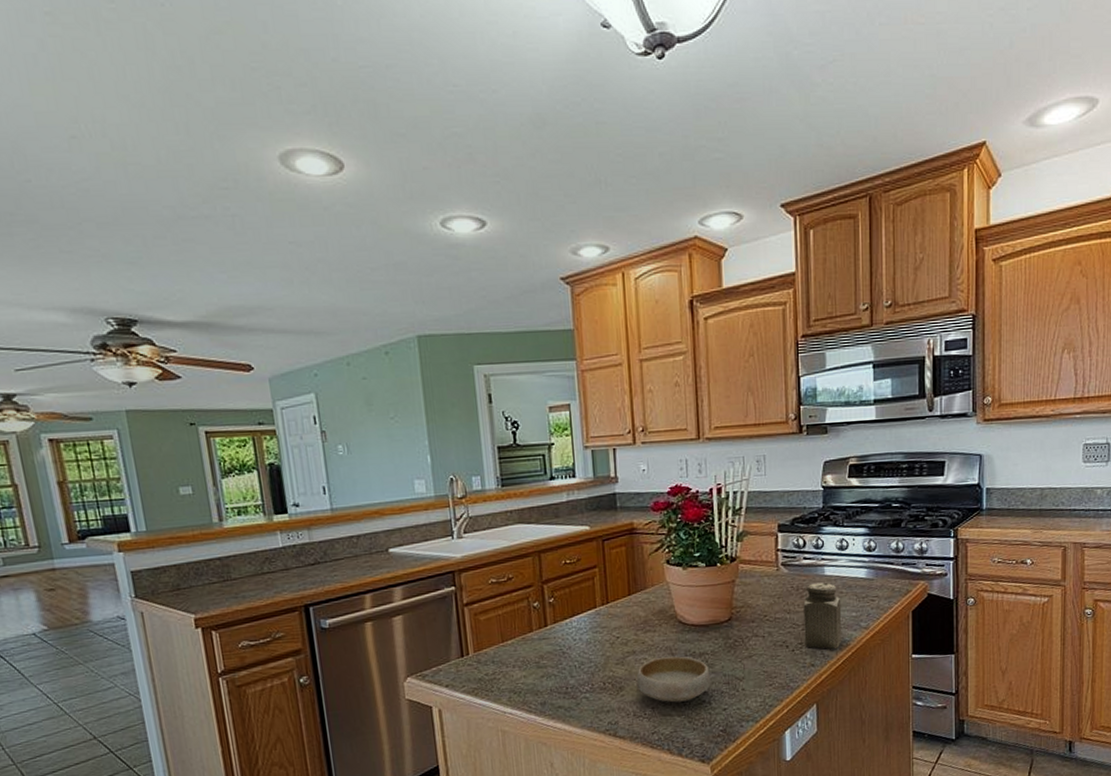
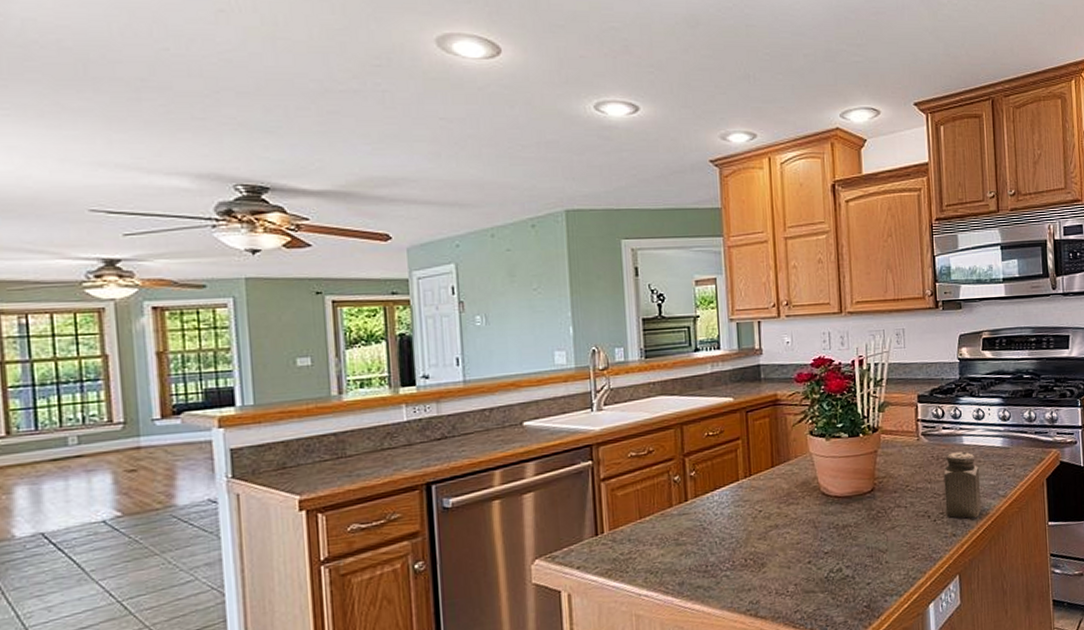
bowl: present [636,656,711,703] -> none [778,529,854,578]

